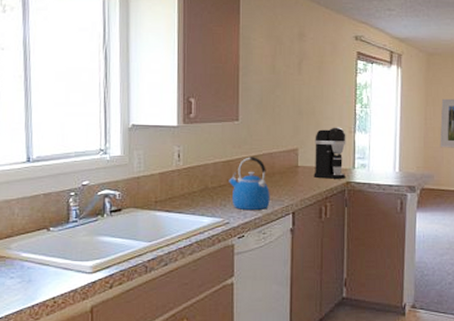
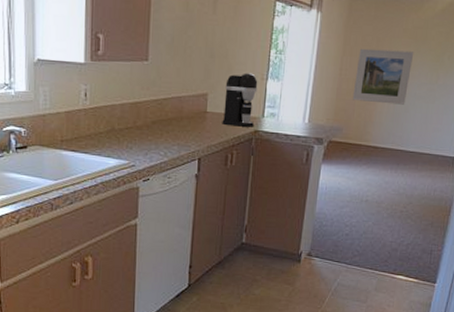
kettle: present [229,157,270,210] -> none [136,99,177,154]

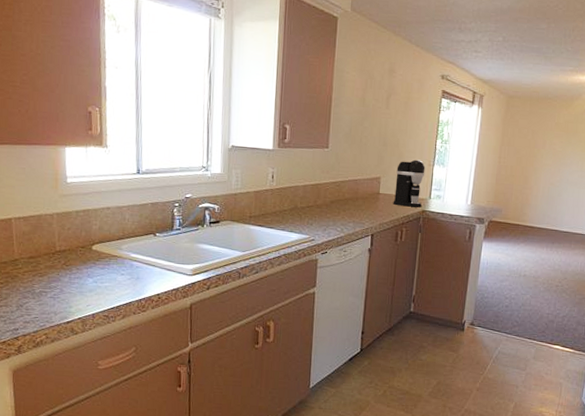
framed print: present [352,48,414,105] -> none [510,139,566,190]

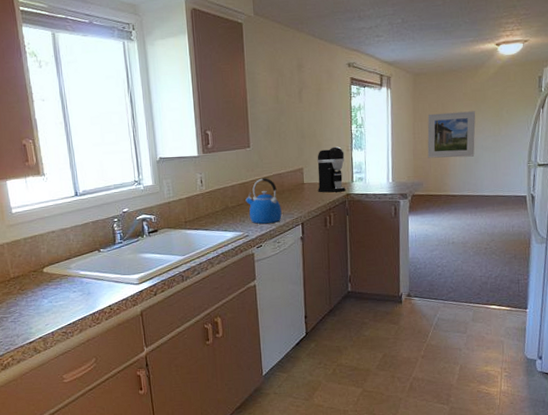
kettle: none [316,182,353,230] -> present [245,178,282,224]
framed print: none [510,139,566,190] -> present [427,111,476,158]

